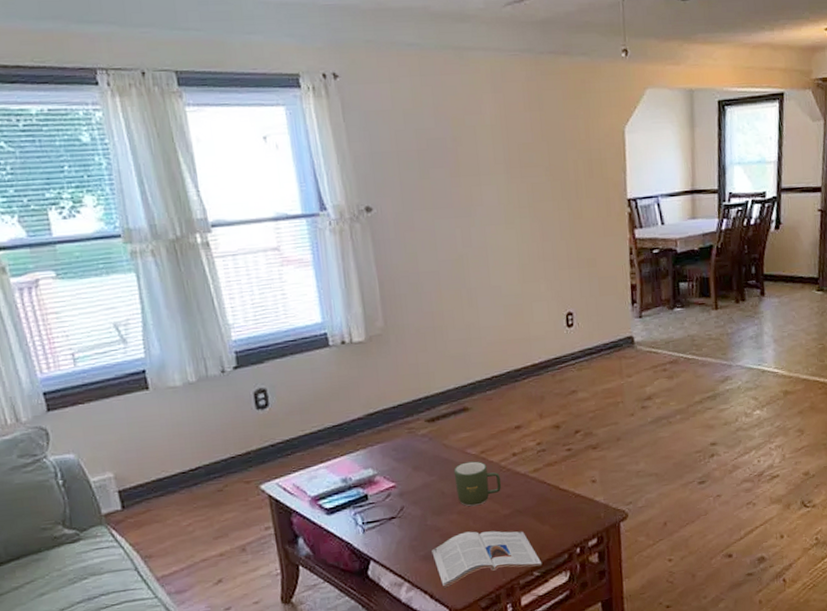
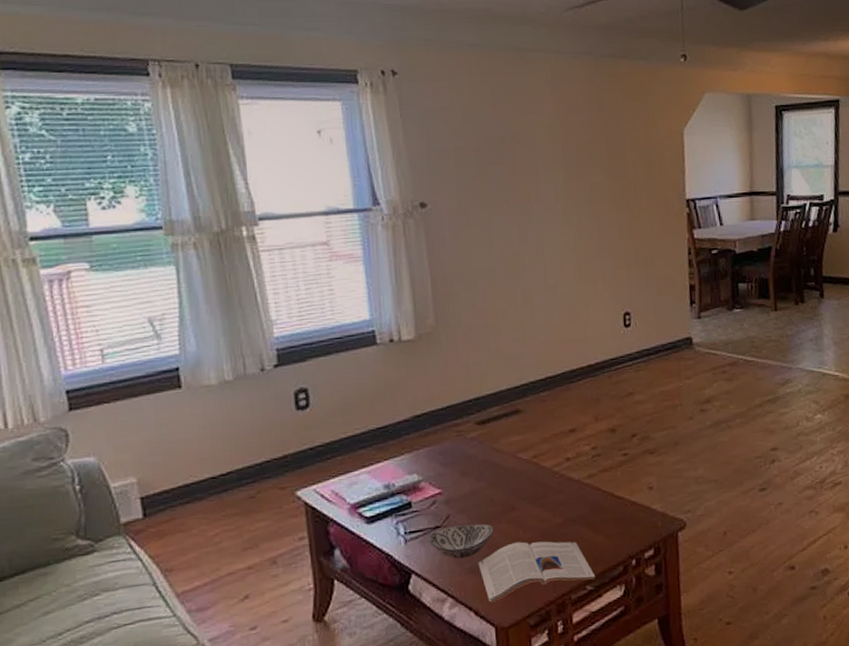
decorative bowl: none [384,514,446,547] -> present [427,524,494,559]
mug: present [453,461,501,507] -> none [503,466,553,515]

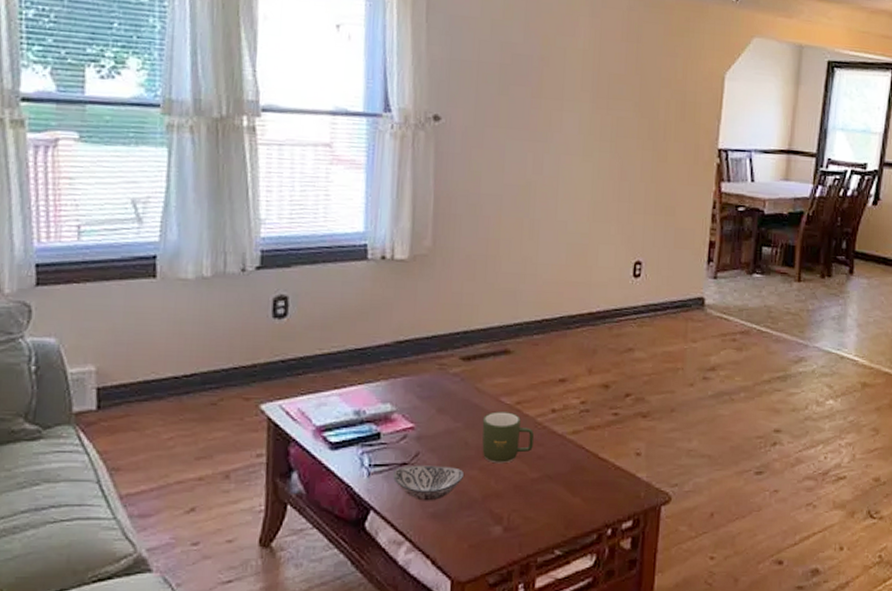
magazine: present [478,541,596,604] -> none [442,492,566,555]
mug: none [503,466,553,515] -> present [482,411,534,464]

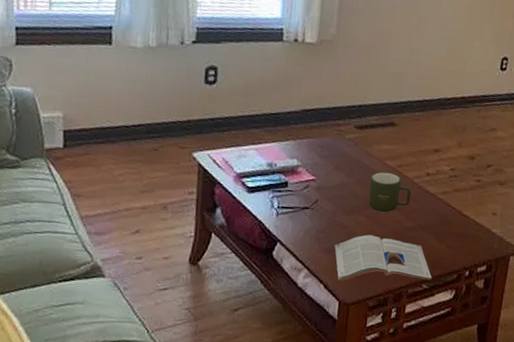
decorative bowl: present [392,465,465,501] -> none [296,209,354,239]
magazine: none [442,492,566,555] -> present [334,234,432,282]

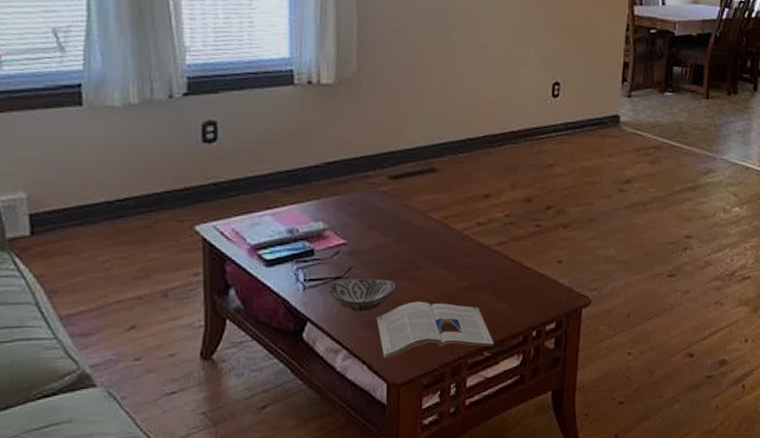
decorative bowl: none [296,209,354,239] -> present [327,278,397,312]
mug: present [368,172,411,214] -> none [411,226,461,275]

